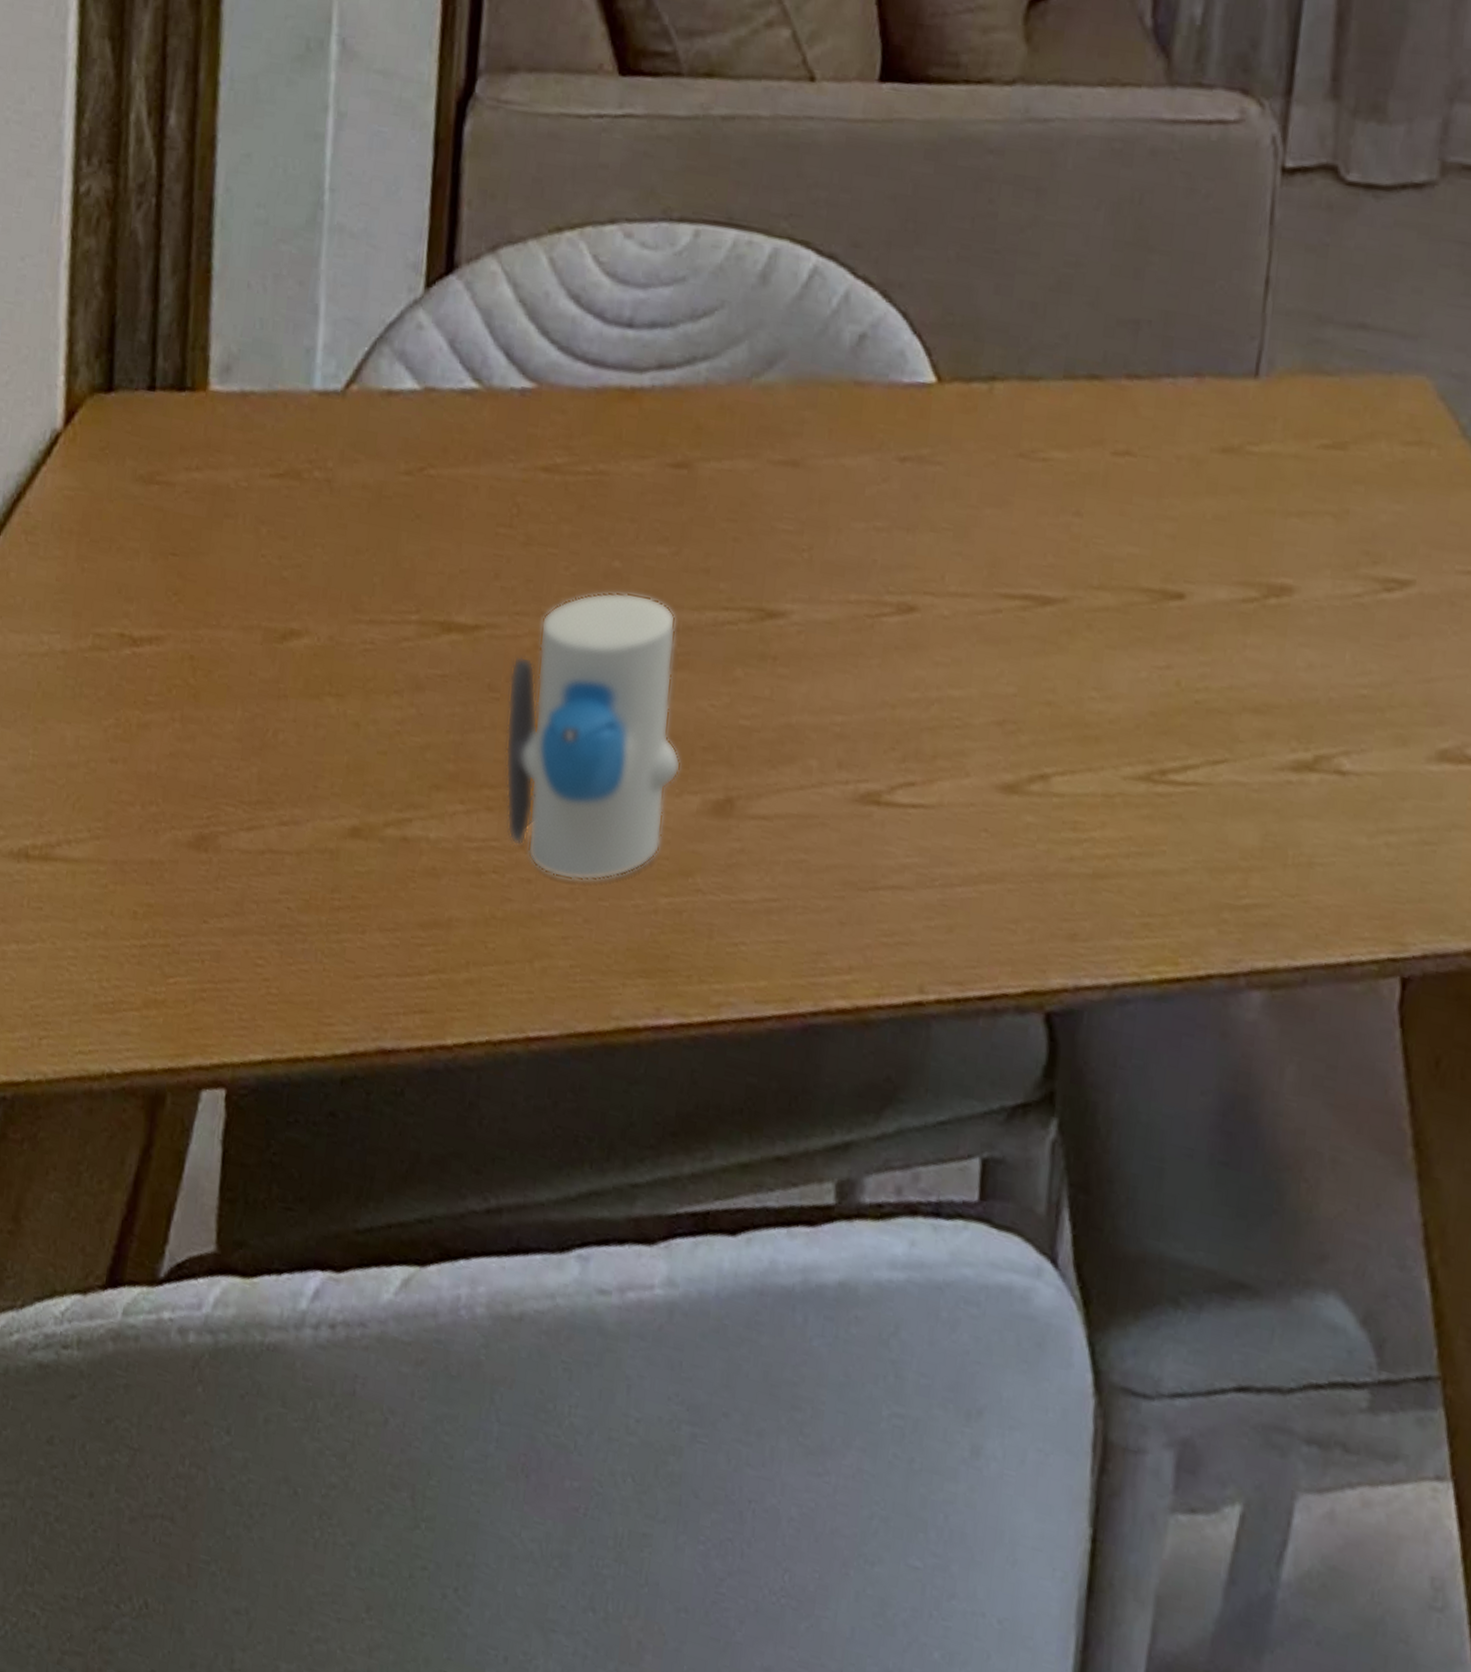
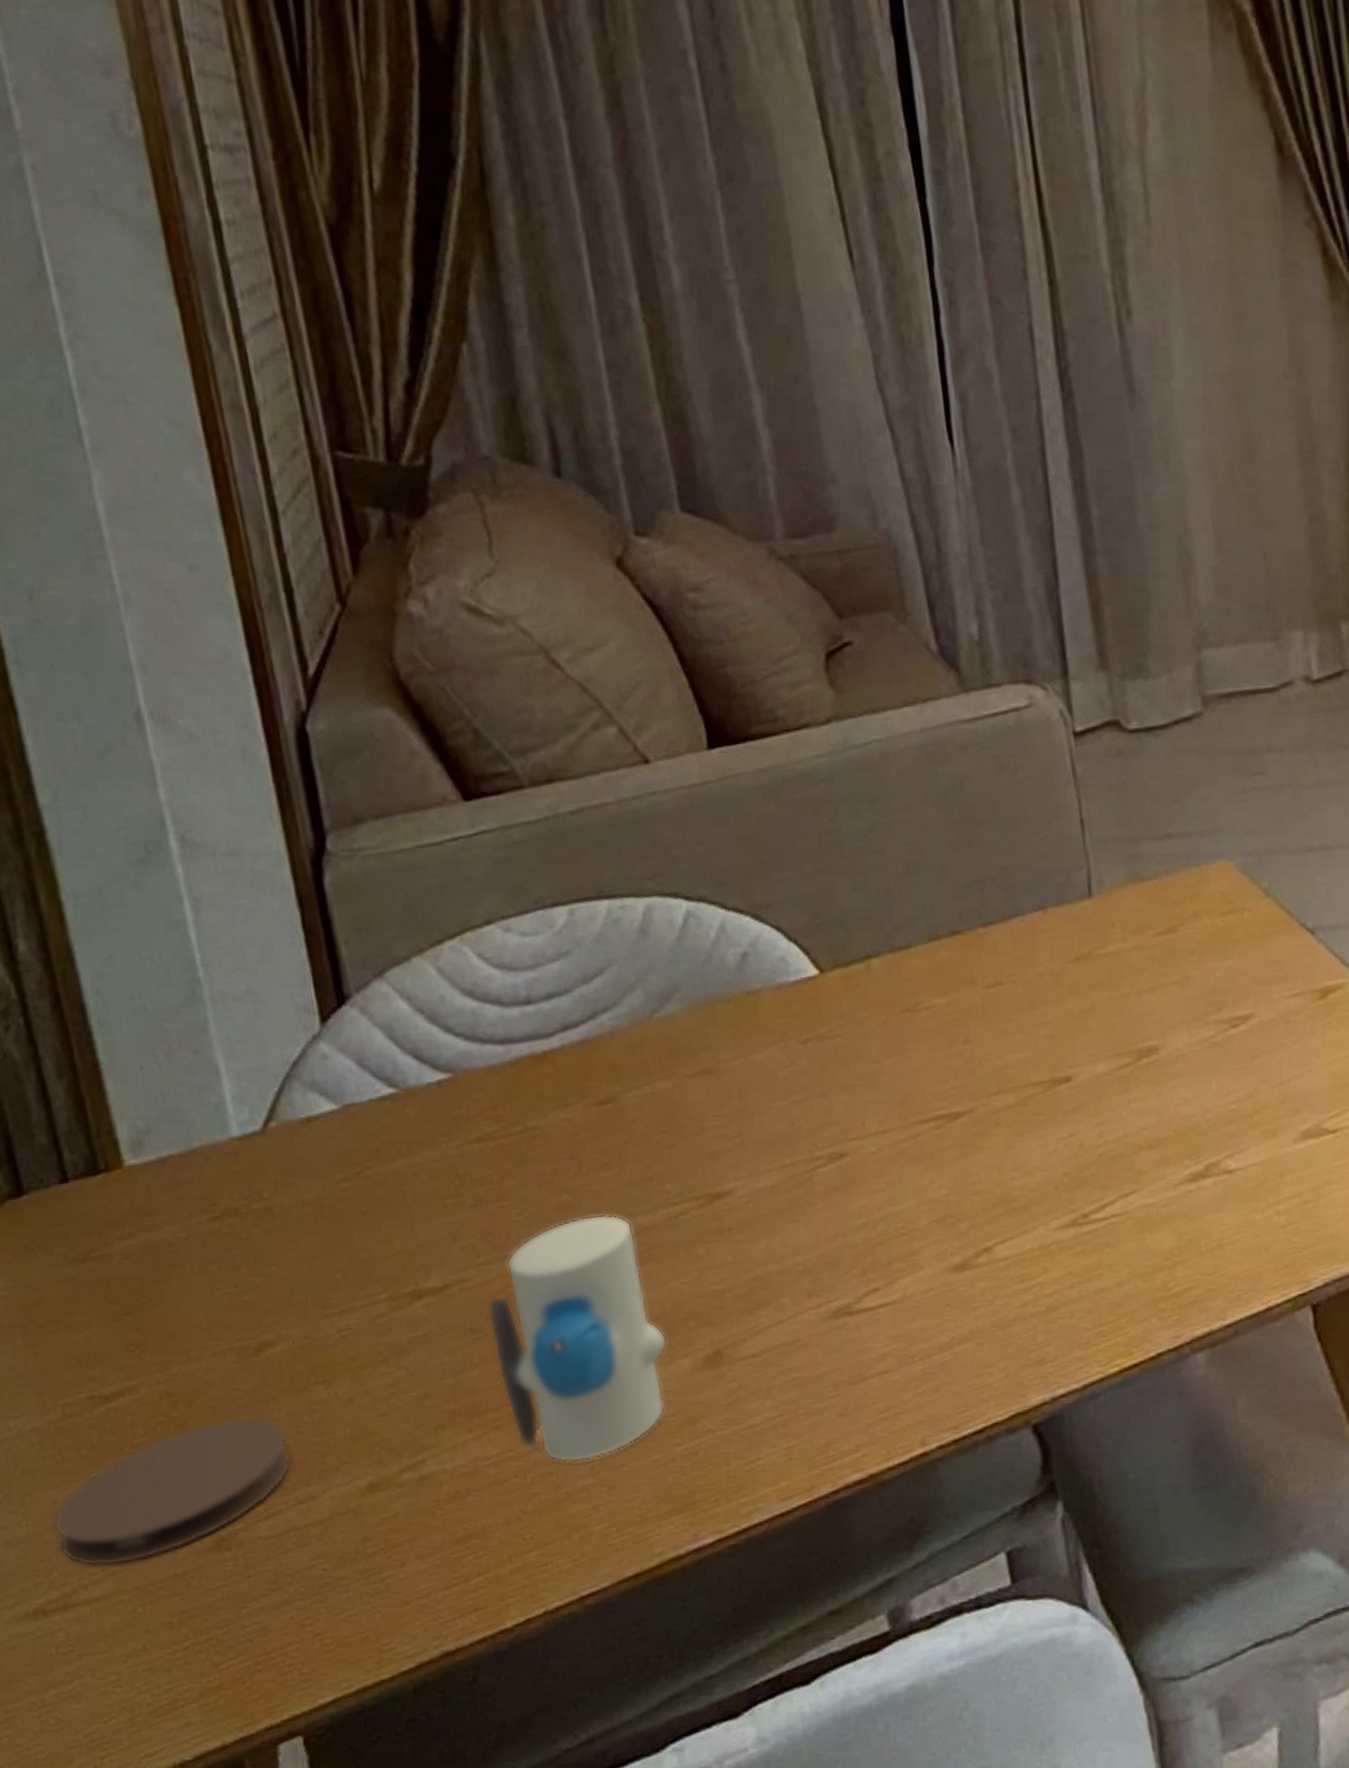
coaster: none [55,701,289,834] -> present [54,1418,292,1567]

